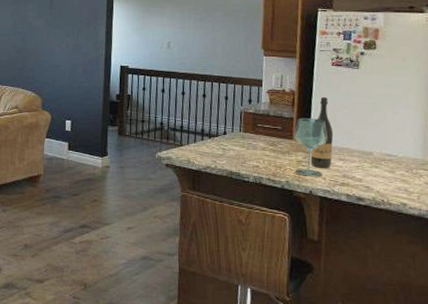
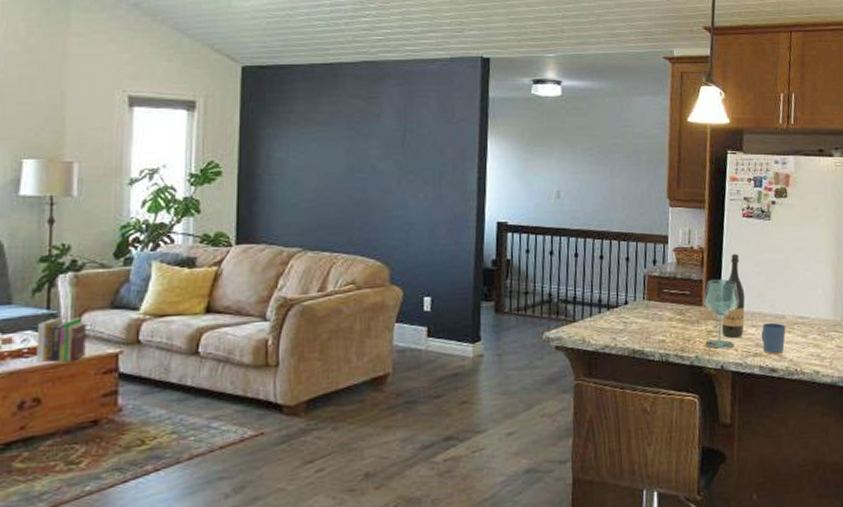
mug: none [348,157,373,186] -> present [761,322,786,355]

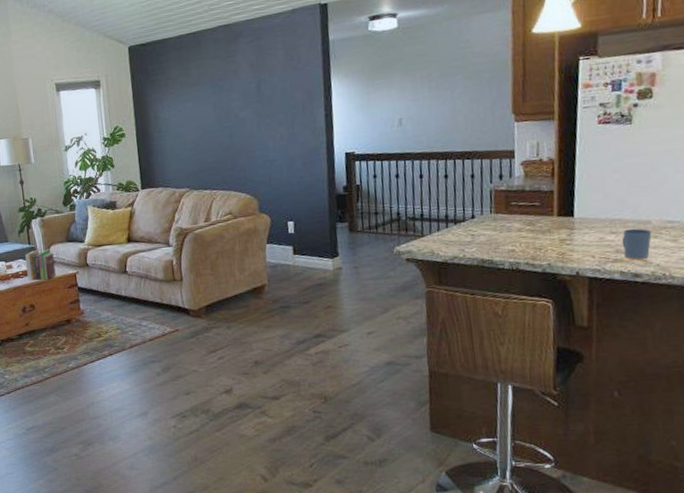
wine glass: present [702,279,739,349] -> none [554,188,596,256]
wine bottle: present [721,253,746,339] -> none [575,161,603,246]

